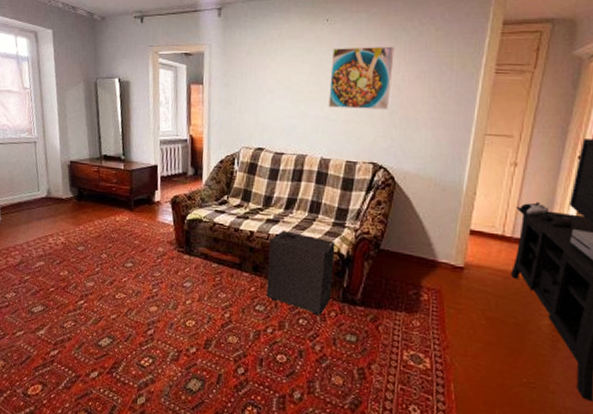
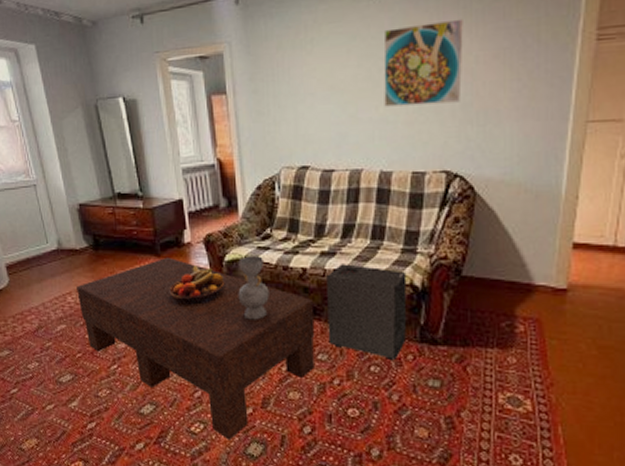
coffee table: none [58,211,257,375] -> present [77,256,315,441]
fruit bowl: none [137,221,185,255] -> present [169,266,225,305]
decorative vase: none [194,217,221,272] -> present [238,256,269,320]

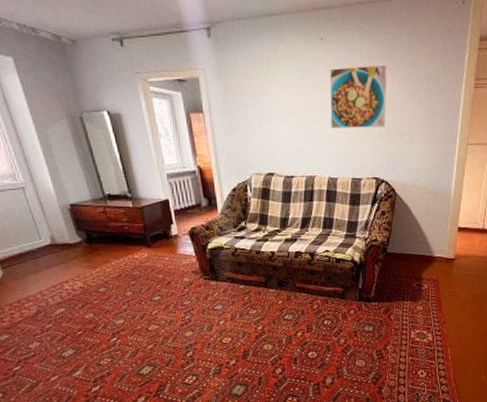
coffee table: present [77,256,315,441] -> none [73,247,283,386]
fruit bowl: present [169,266,225,305] -> none [160,253,209,285]
decorative vase: present [238,256,269,320] -> none [219,244,246,294]
speaker: present [327,264,407,361] -> none [290,247,350,316]

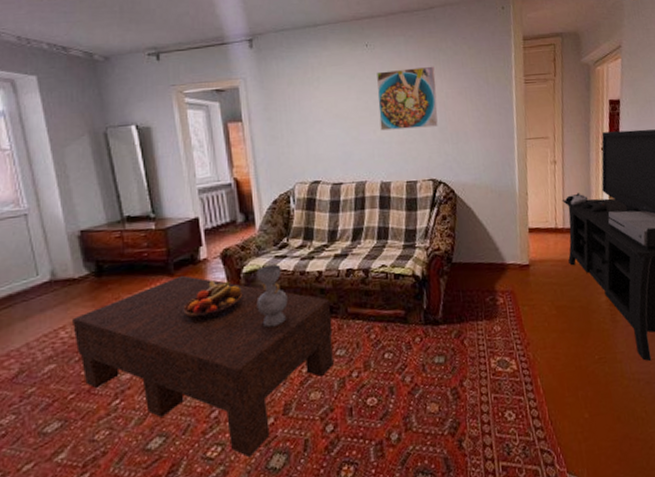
coffee table: none [73,247,283,386] -> present [73,275,334,458]
fruit bowl: none [160,253,209,285] -> present [183,281,243,322]
decorative vase: none [219,244,246,294] -> present [256,264,288,328]

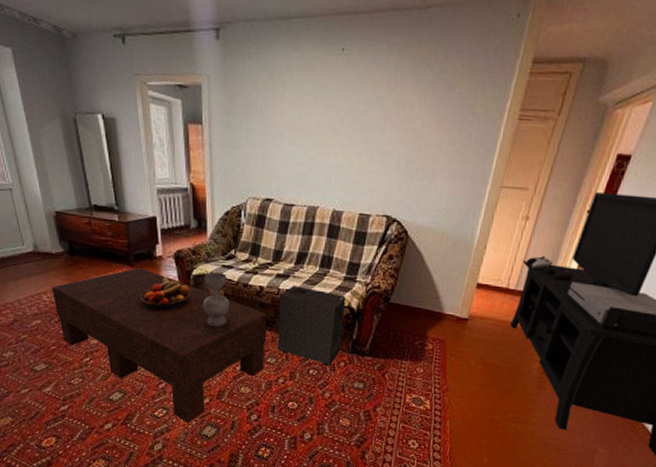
speaker: none [341,263,413,346] -> present [277,285,346,367]
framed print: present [377,66,438,131] -> none [342,84,416,158]

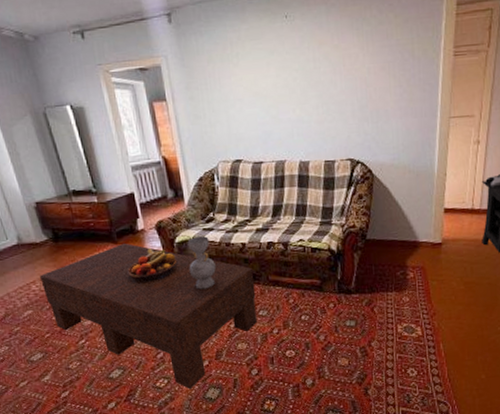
speaker: present [277,285,346,367] -> none [262,237,328,310]

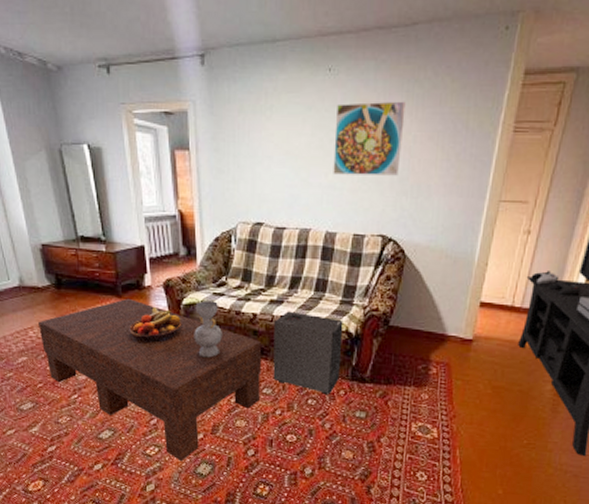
speaker: none [262,237,328,310] -> present [273,311,343,396]
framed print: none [296,38,359,109] -> present [333,101,406,176]

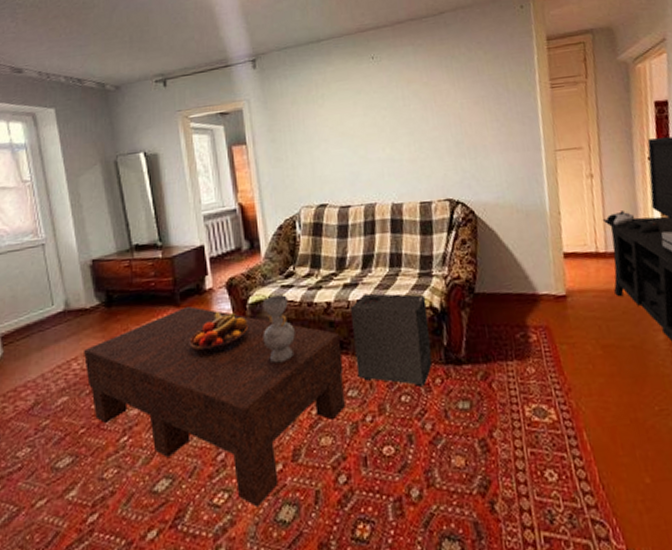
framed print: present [333,101,406,176] -> none [384,75,453,148]

